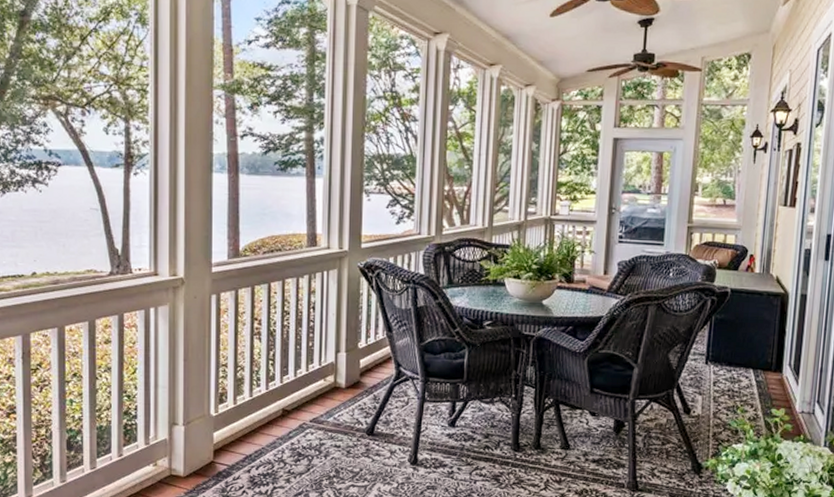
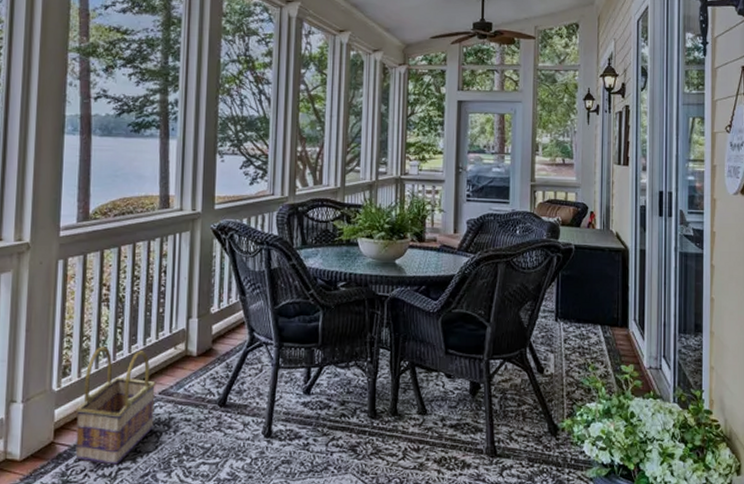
basket: none [233,376,308,484] -> present [75,346,157,465]

